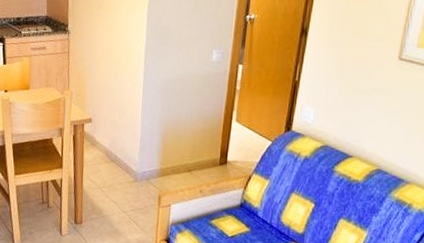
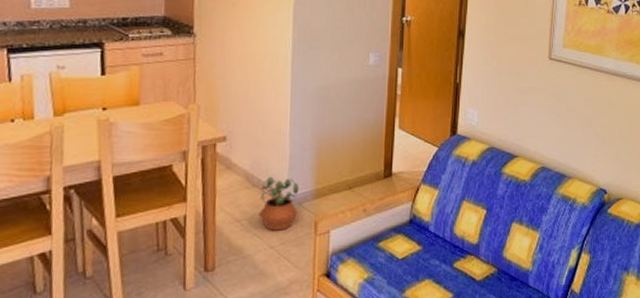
potted plant: none [115,154,148,200] -> present [258,176,300,231]

